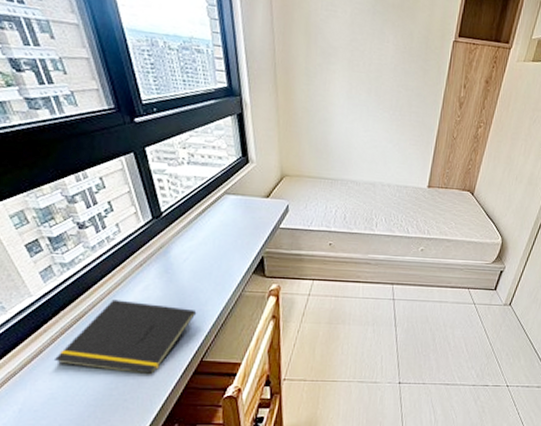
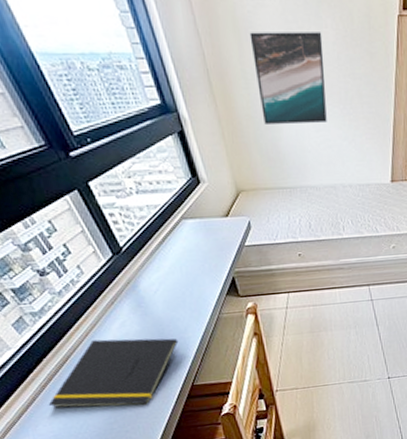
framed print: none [317,37,383,124] -> present [249,32,327,124]

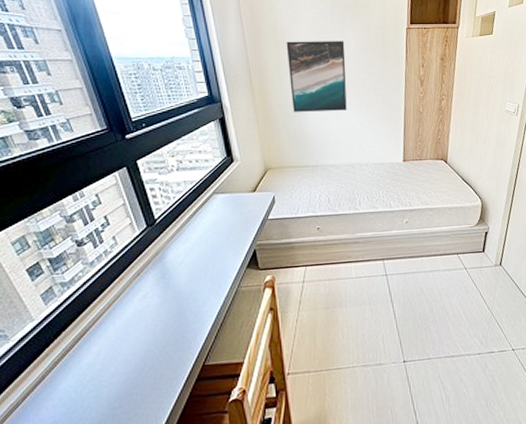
notepad: present [48,338,179,408] -> none [56,312,196,389]

